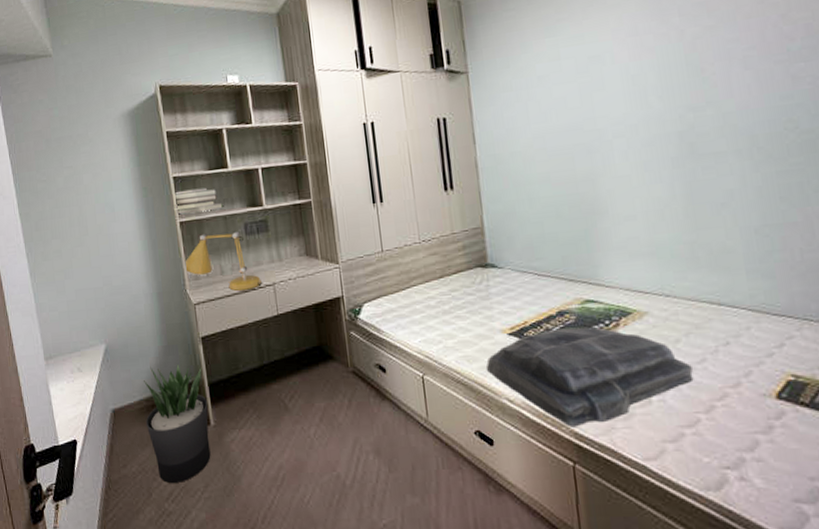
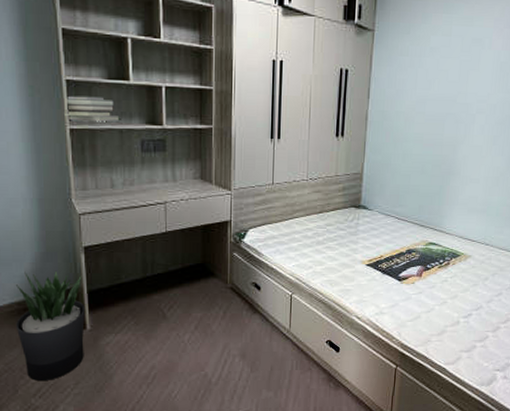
table lamp: present [184,231,263,291] -> none [71,144,154,207]
blanket: present [486,327,694,428] -> none [345,263,492,340]

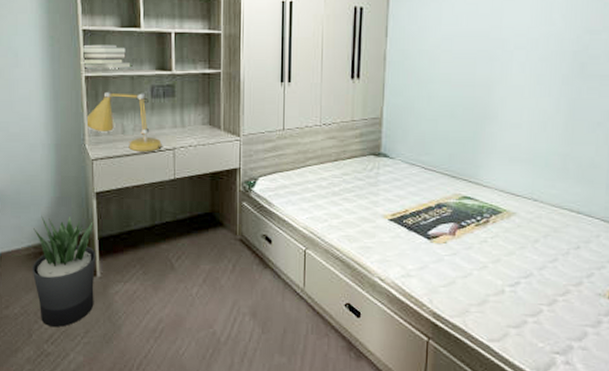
table lamp: none [71,144,154,207] -> present [85,91,163,153]

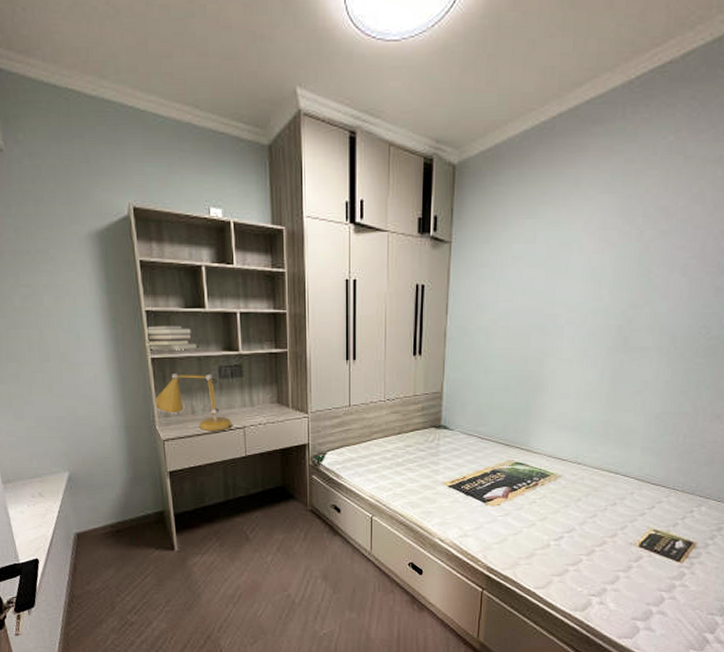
planter: present [32,215,96,327] -> none [109,496,174,598]

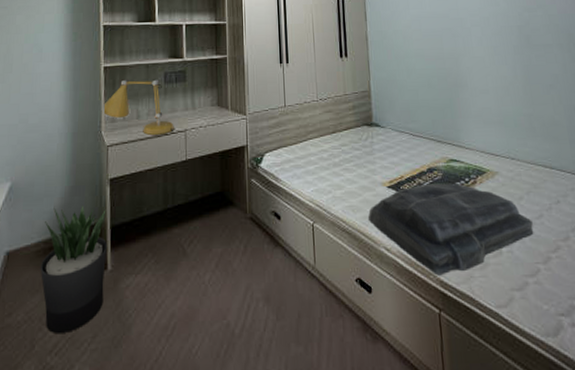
planter: none [109,496,174,598] -> present [40,206,108,333]
books: present [146,325,198,351] -> none [100,37,146,60]
blanket: none [427,484,585,563] -> present [368,183,534,276]

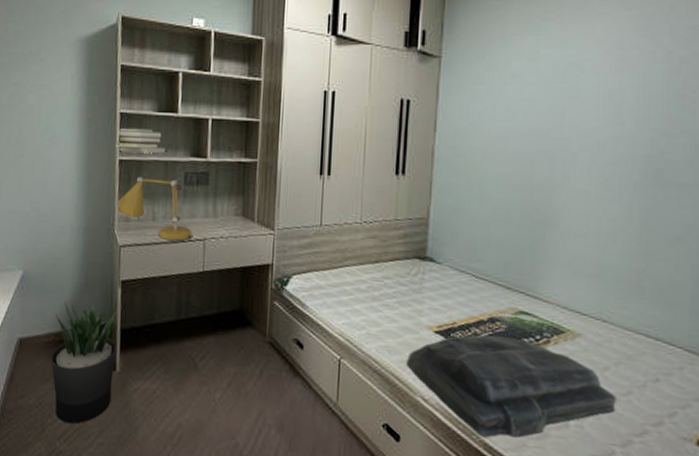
books: none [100,37,146,60] -> present [116,128,166,154]

